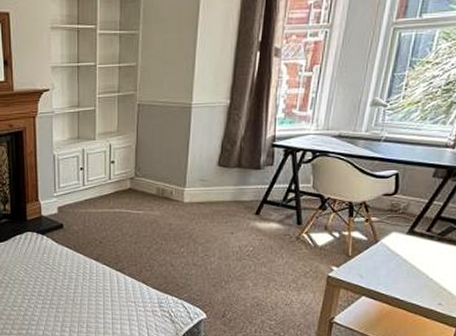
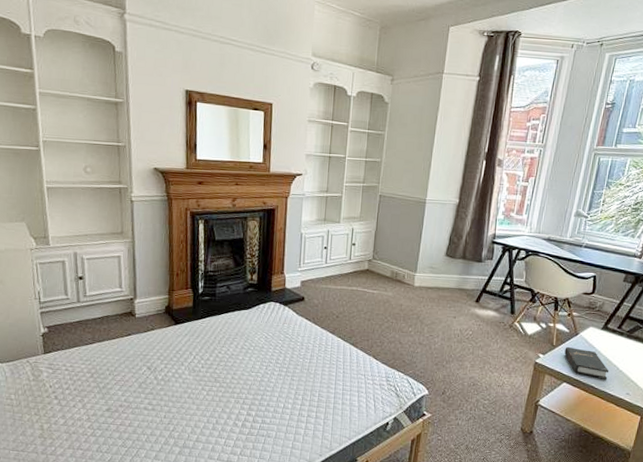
hardback book: none [362,256,417,290] -> present [564,346,609,380]

